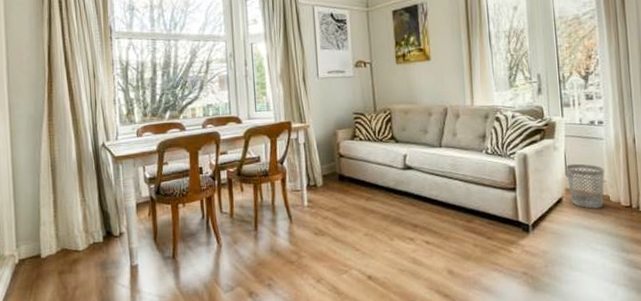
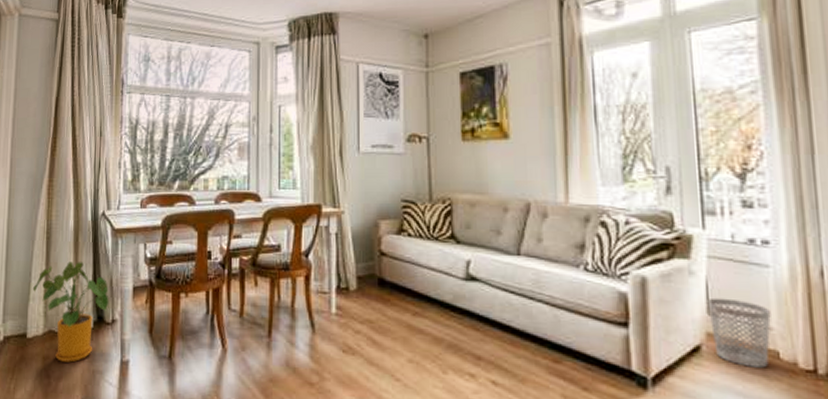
house plant: none [42,187,116,274] -> present [32,261,109,363]

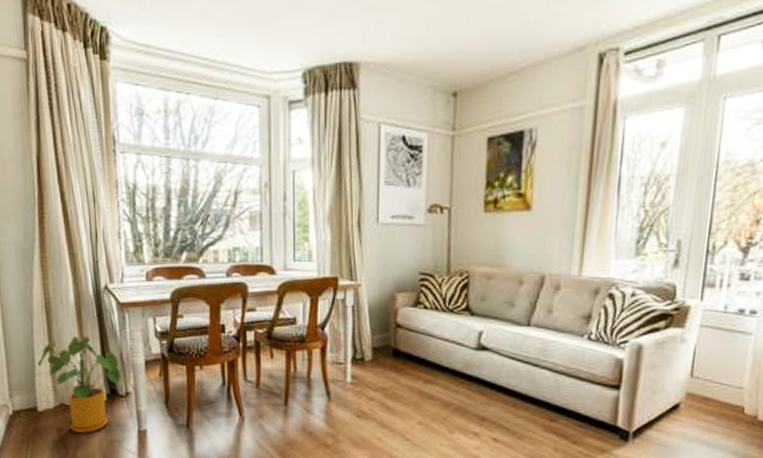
wastebasket: present [707,297,771,368] -> none [691,362,745,421]

